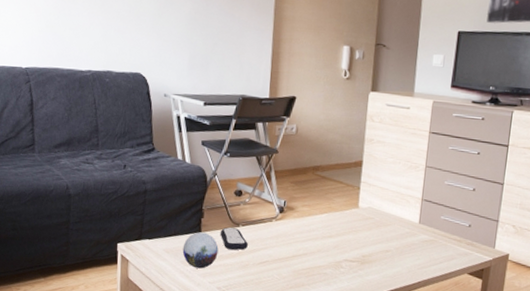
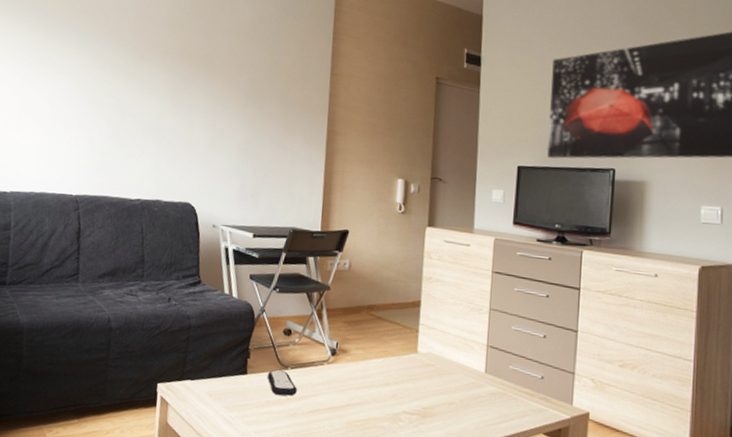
decorative orb: present [182,232,219,269] -> none [226,374,265,416]

